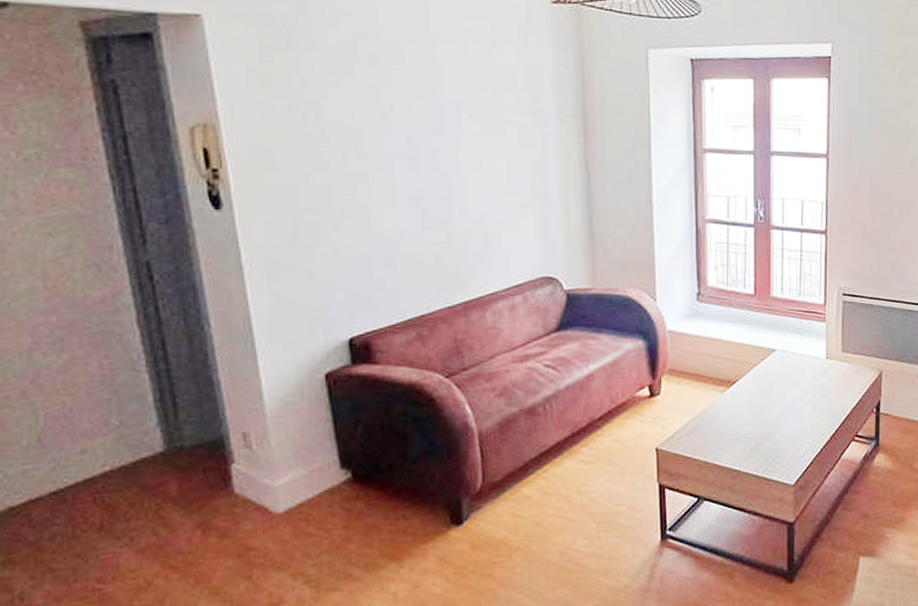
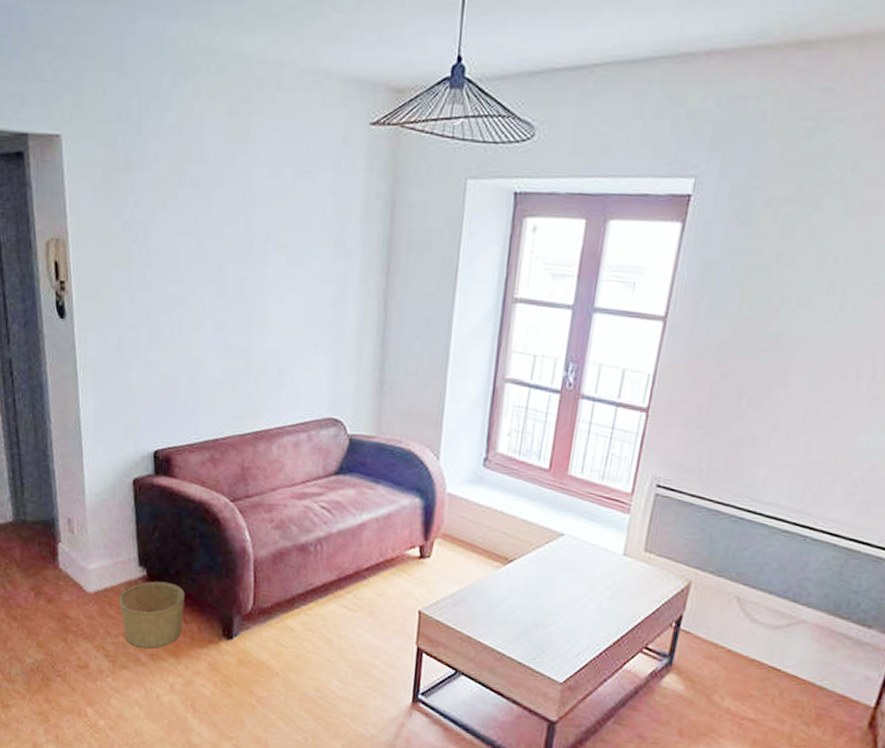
basket: none [318,479,403,562] -> present [119,581,186,649]

